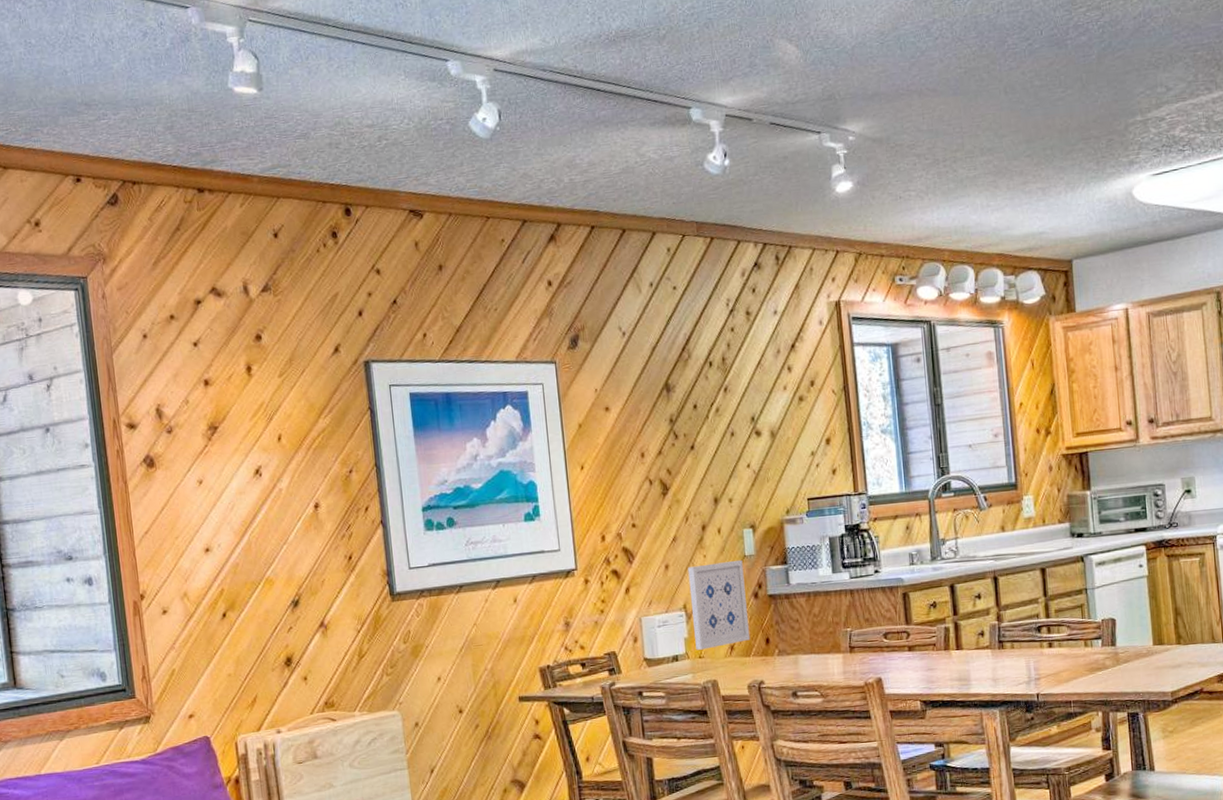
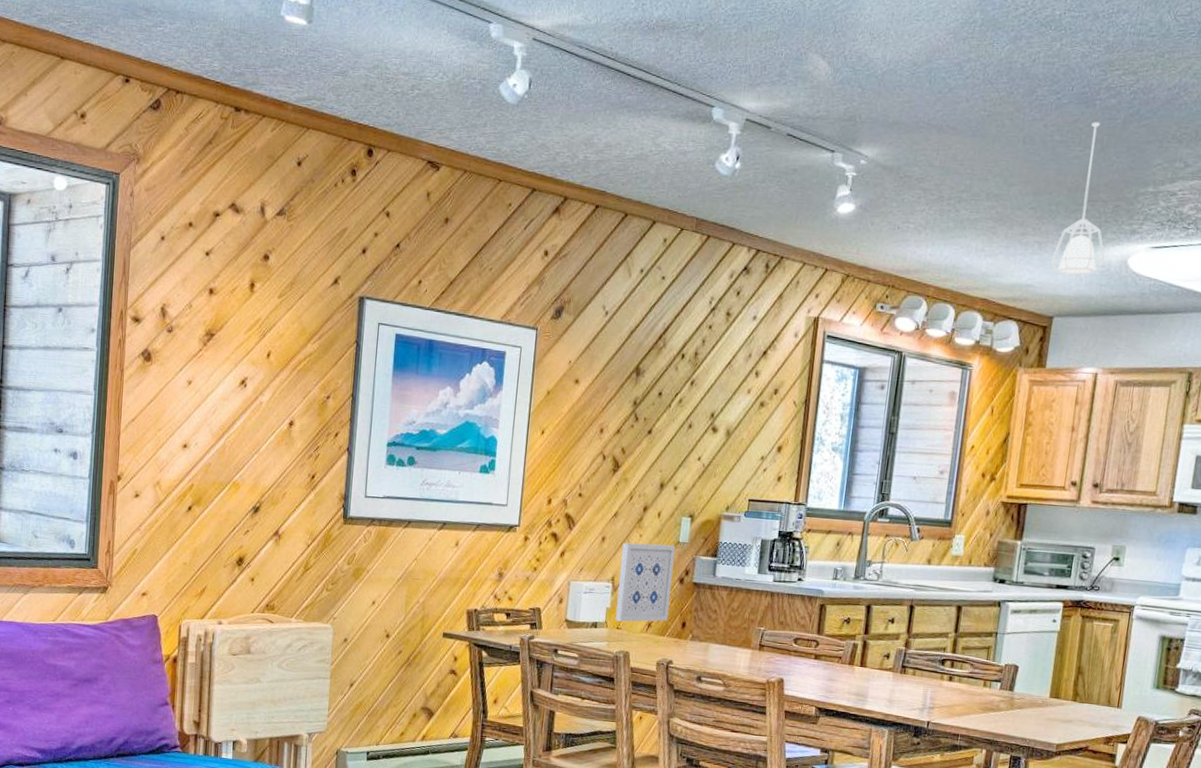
pendant lamp: none [1057,61,1111,217] -> present [1050,122,1106,276]

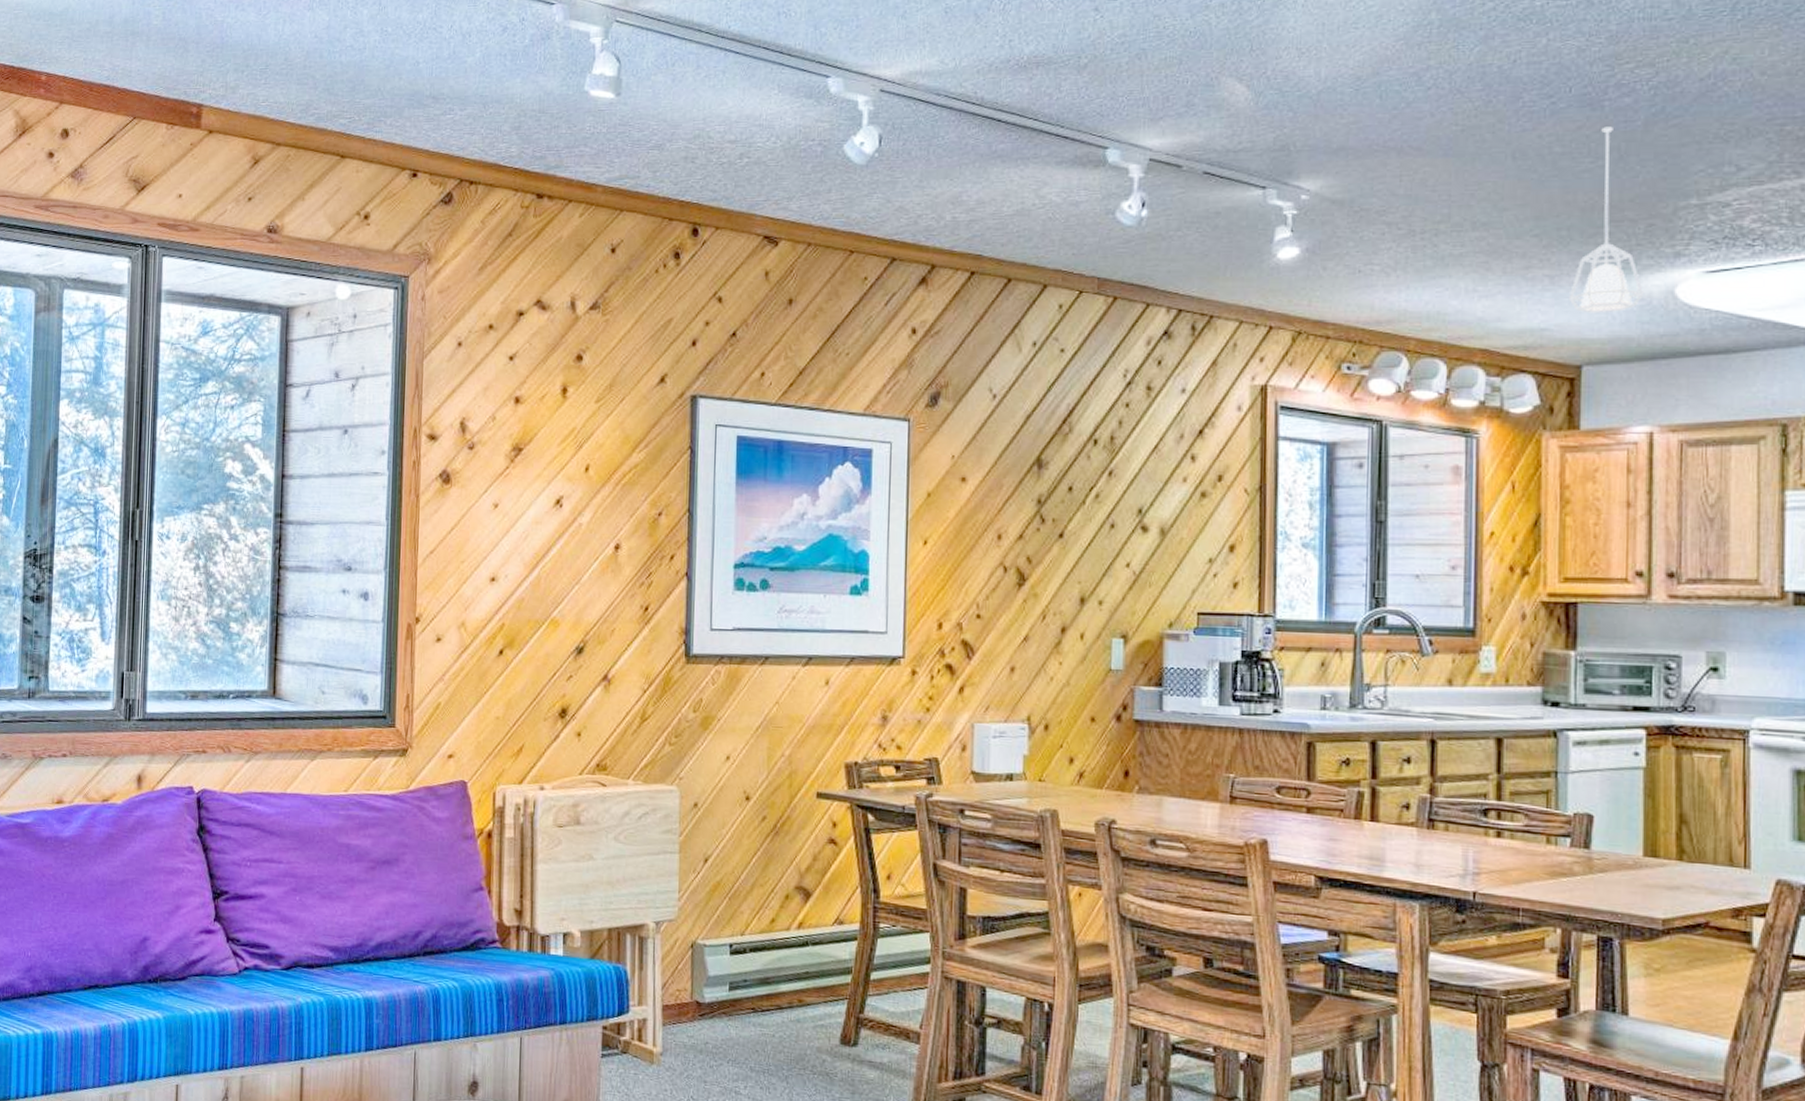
wall art: present [615,543,676,622] -> none [1036,673,1107,772]

